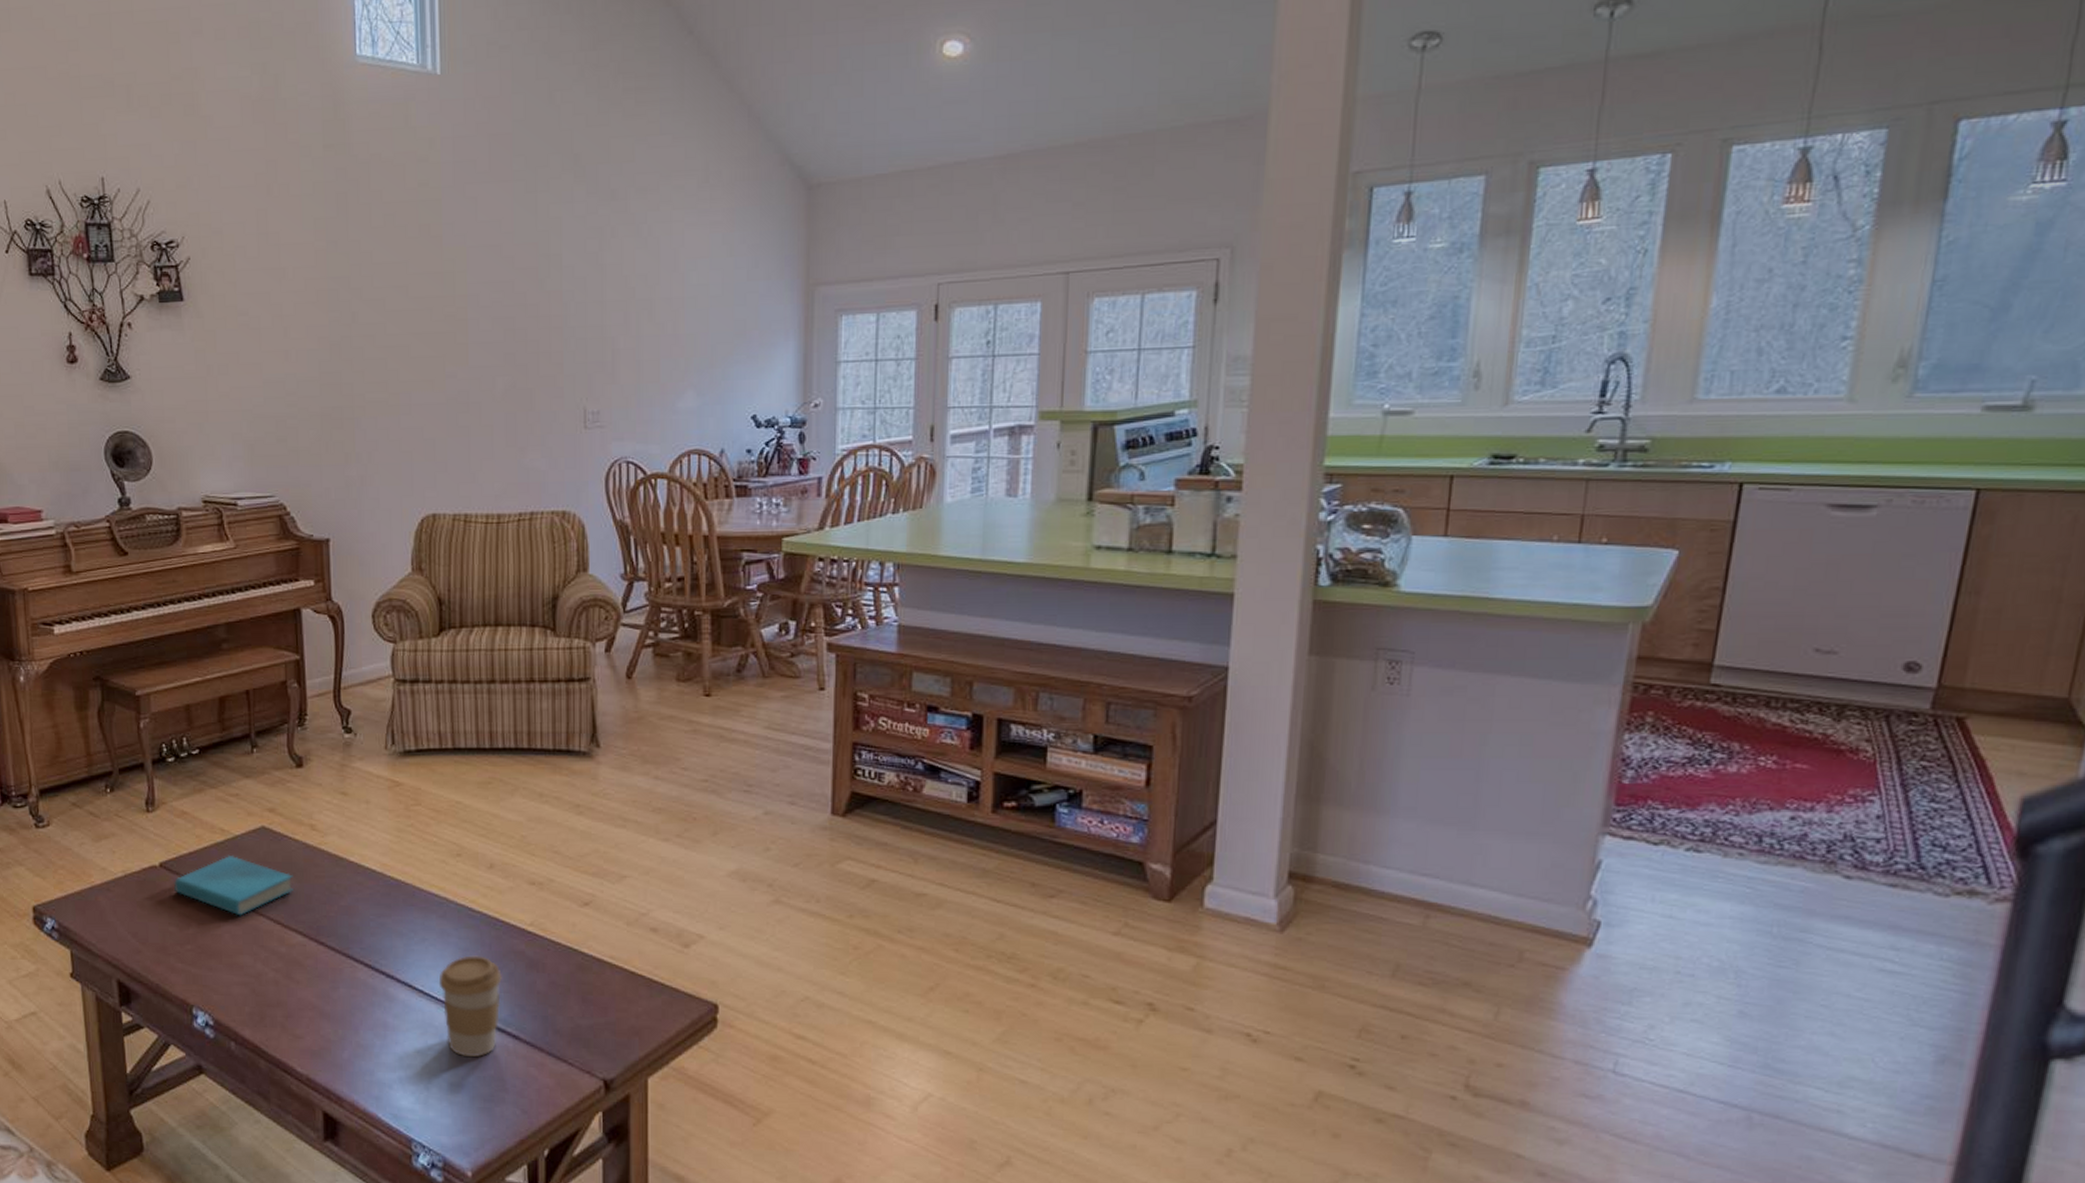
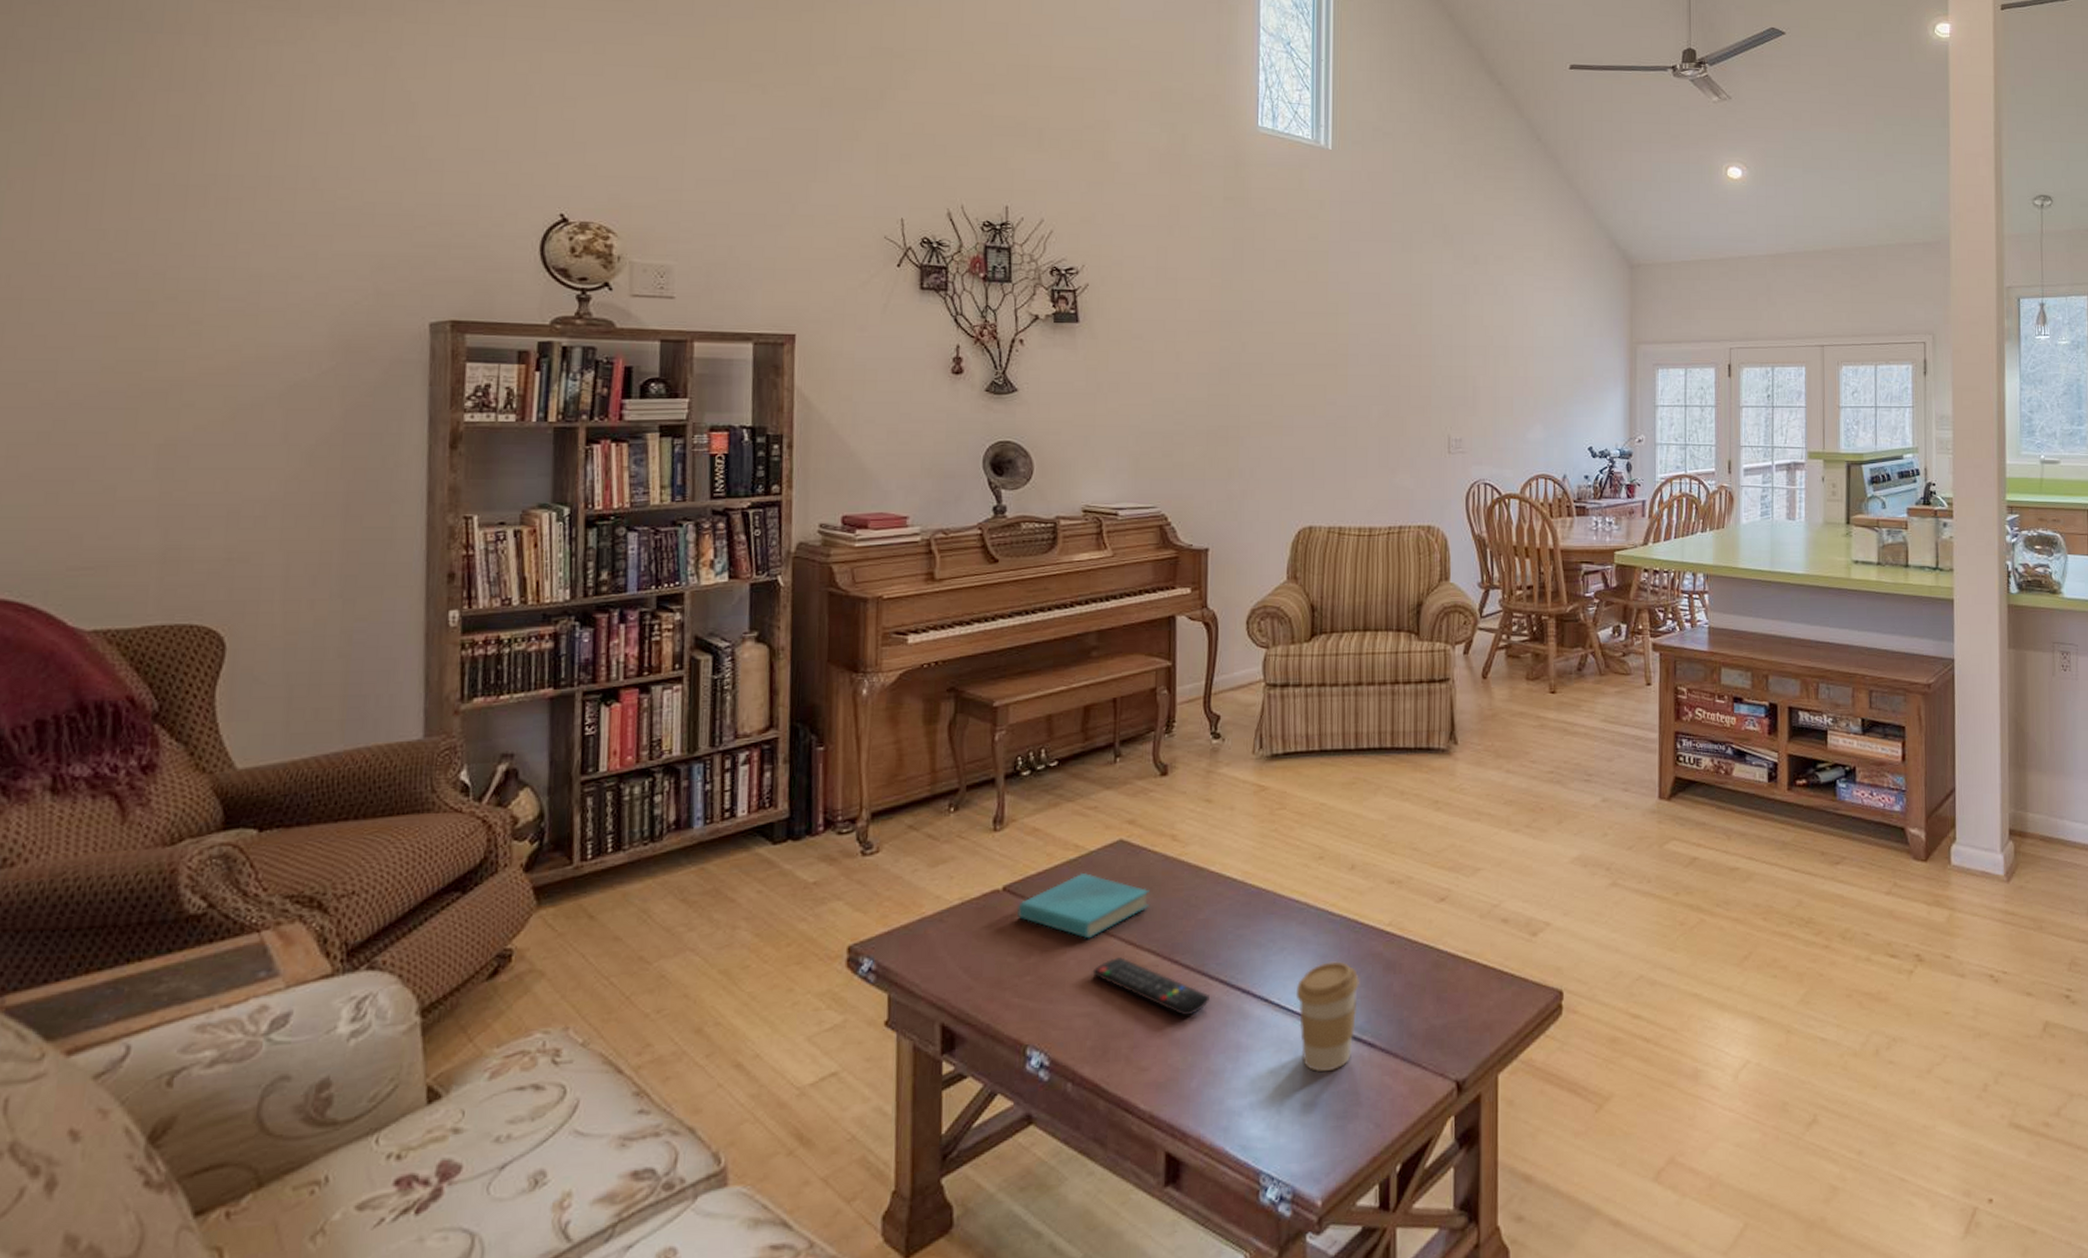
remote control: none [245,934,356,994] -> present [1092,956,1210,1016]

